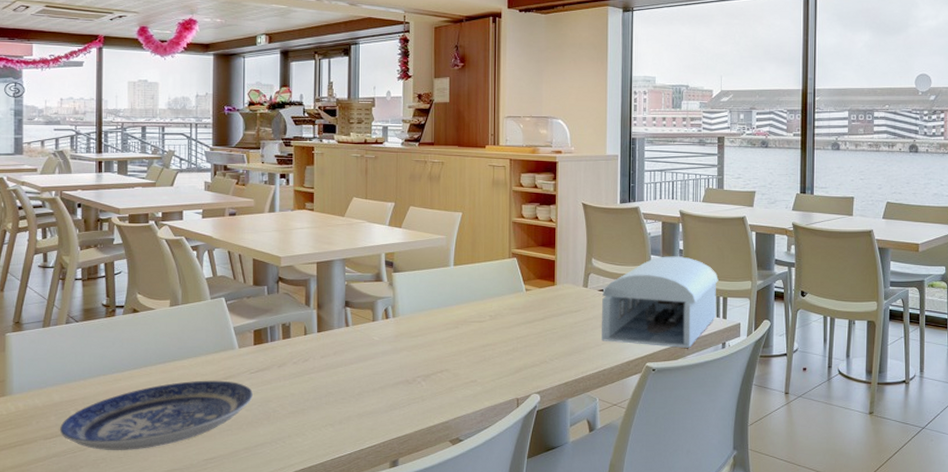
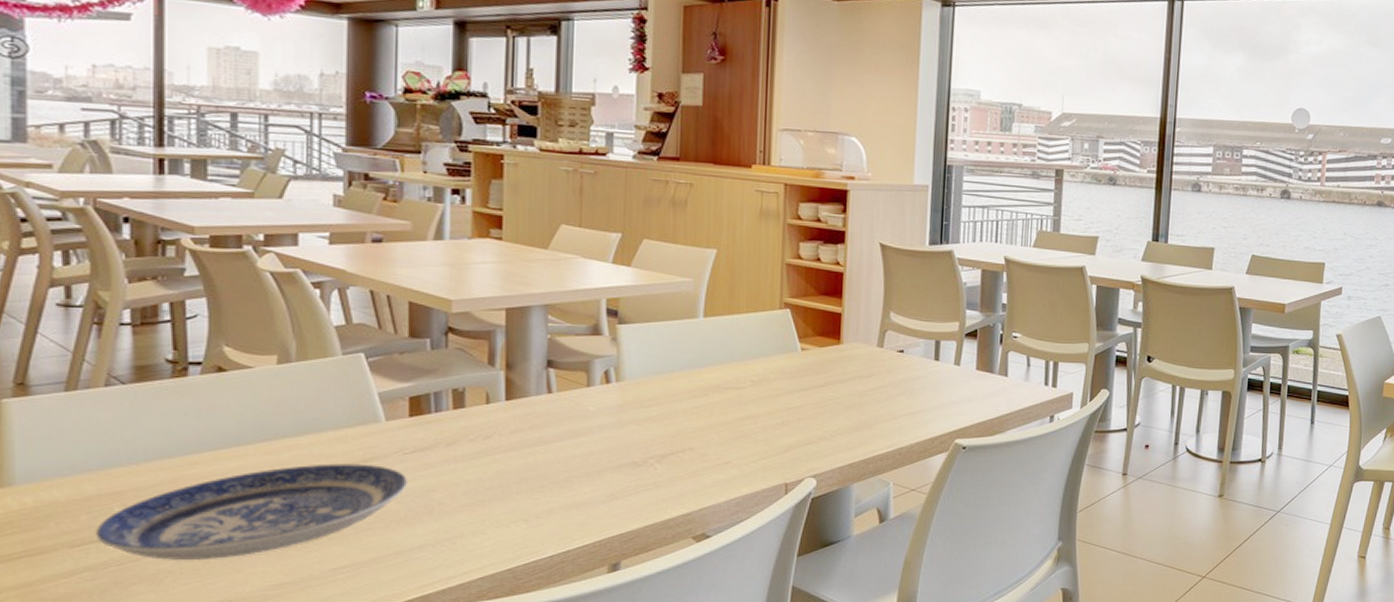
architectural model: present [602,256,719,348] -> none [899,311,1049,422]

